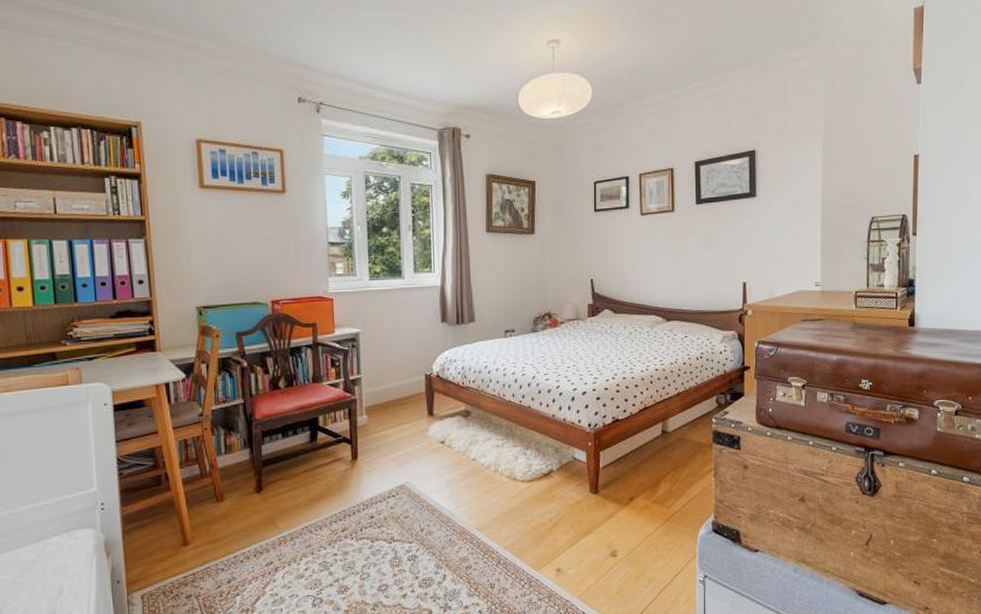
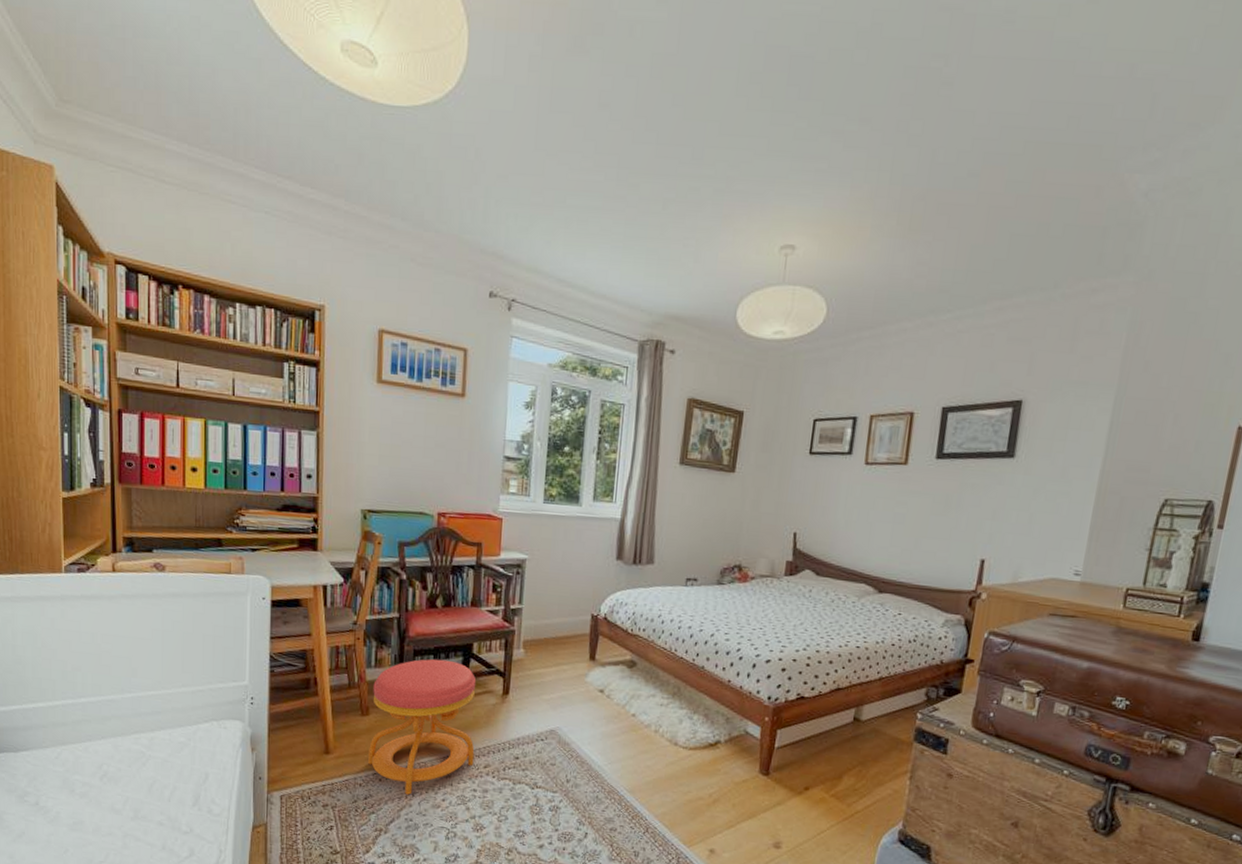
stool: none [225,436,332,571] -> present [368,659,477,795]

